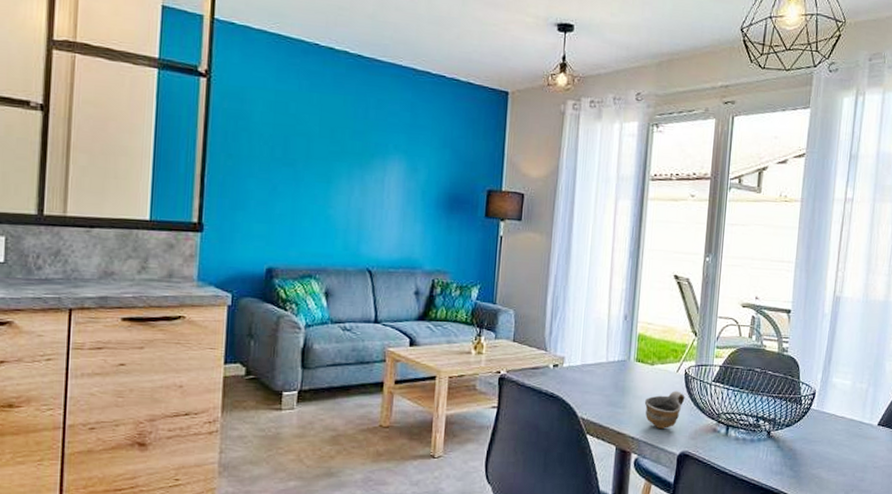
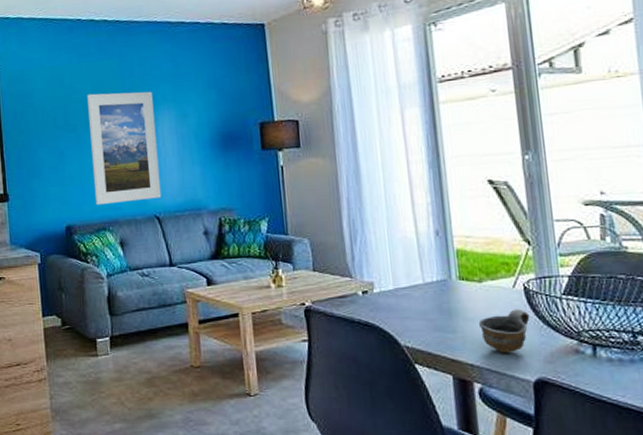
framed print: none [304,128,385,252] -> present [87,91,162,205]

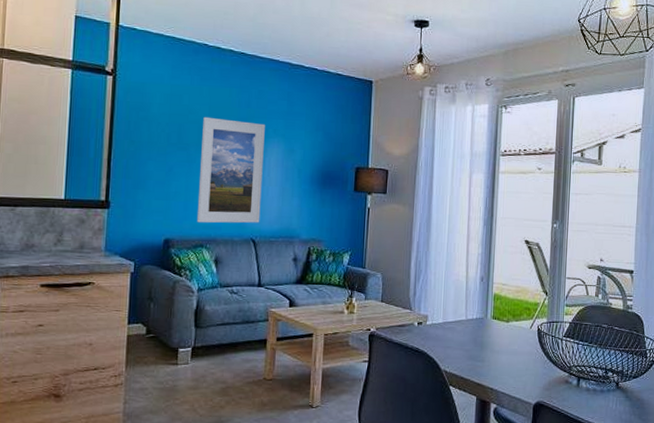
cup: present [478,309,530,354] -> none [501,345,539,381]

